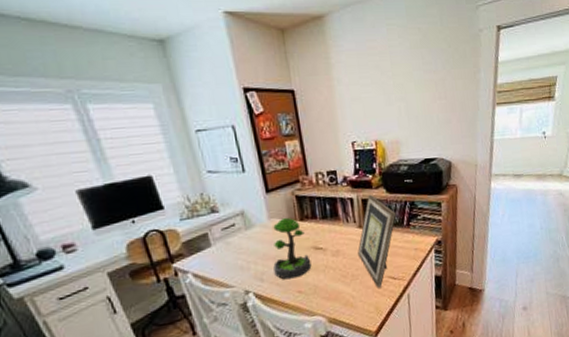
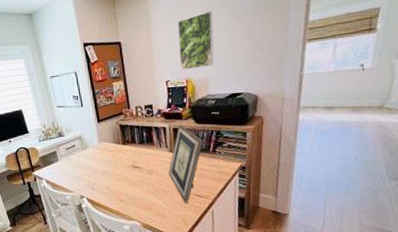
plant: present [273,217,312,280] -> none [101,141,131,190]
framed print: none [363,62,406,130] -> present [177,11,214,71]

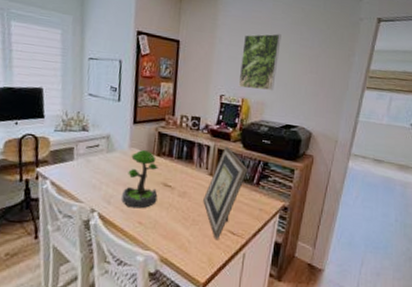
plant: none [101,141,131,190] -> present [121,149,158,209]

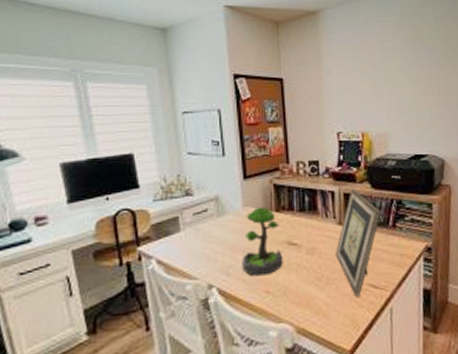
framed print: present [238,33,281,92] -> none [353,56,395,121]

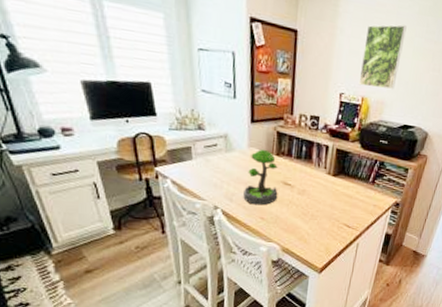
picture frame: present [336,188,381,297] -> none [321,146,365,232]
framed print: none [353,56,395,121] -> present [358,24,407,90]

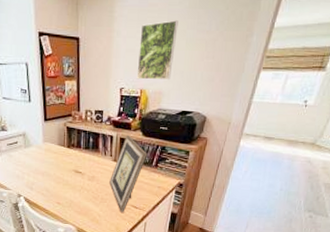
plant: present [243,149,278,206] -> none [41,143,71,192]
picture frame: none [321,146,365,232] -> present [109,134,148,213]

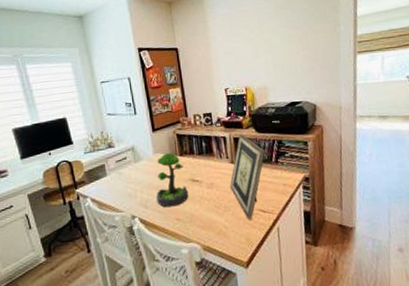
plant: none [41,143,71,192] -> present [156,152,189,207]
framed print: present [136,20,178,80] -> none [235,21,273,79]

